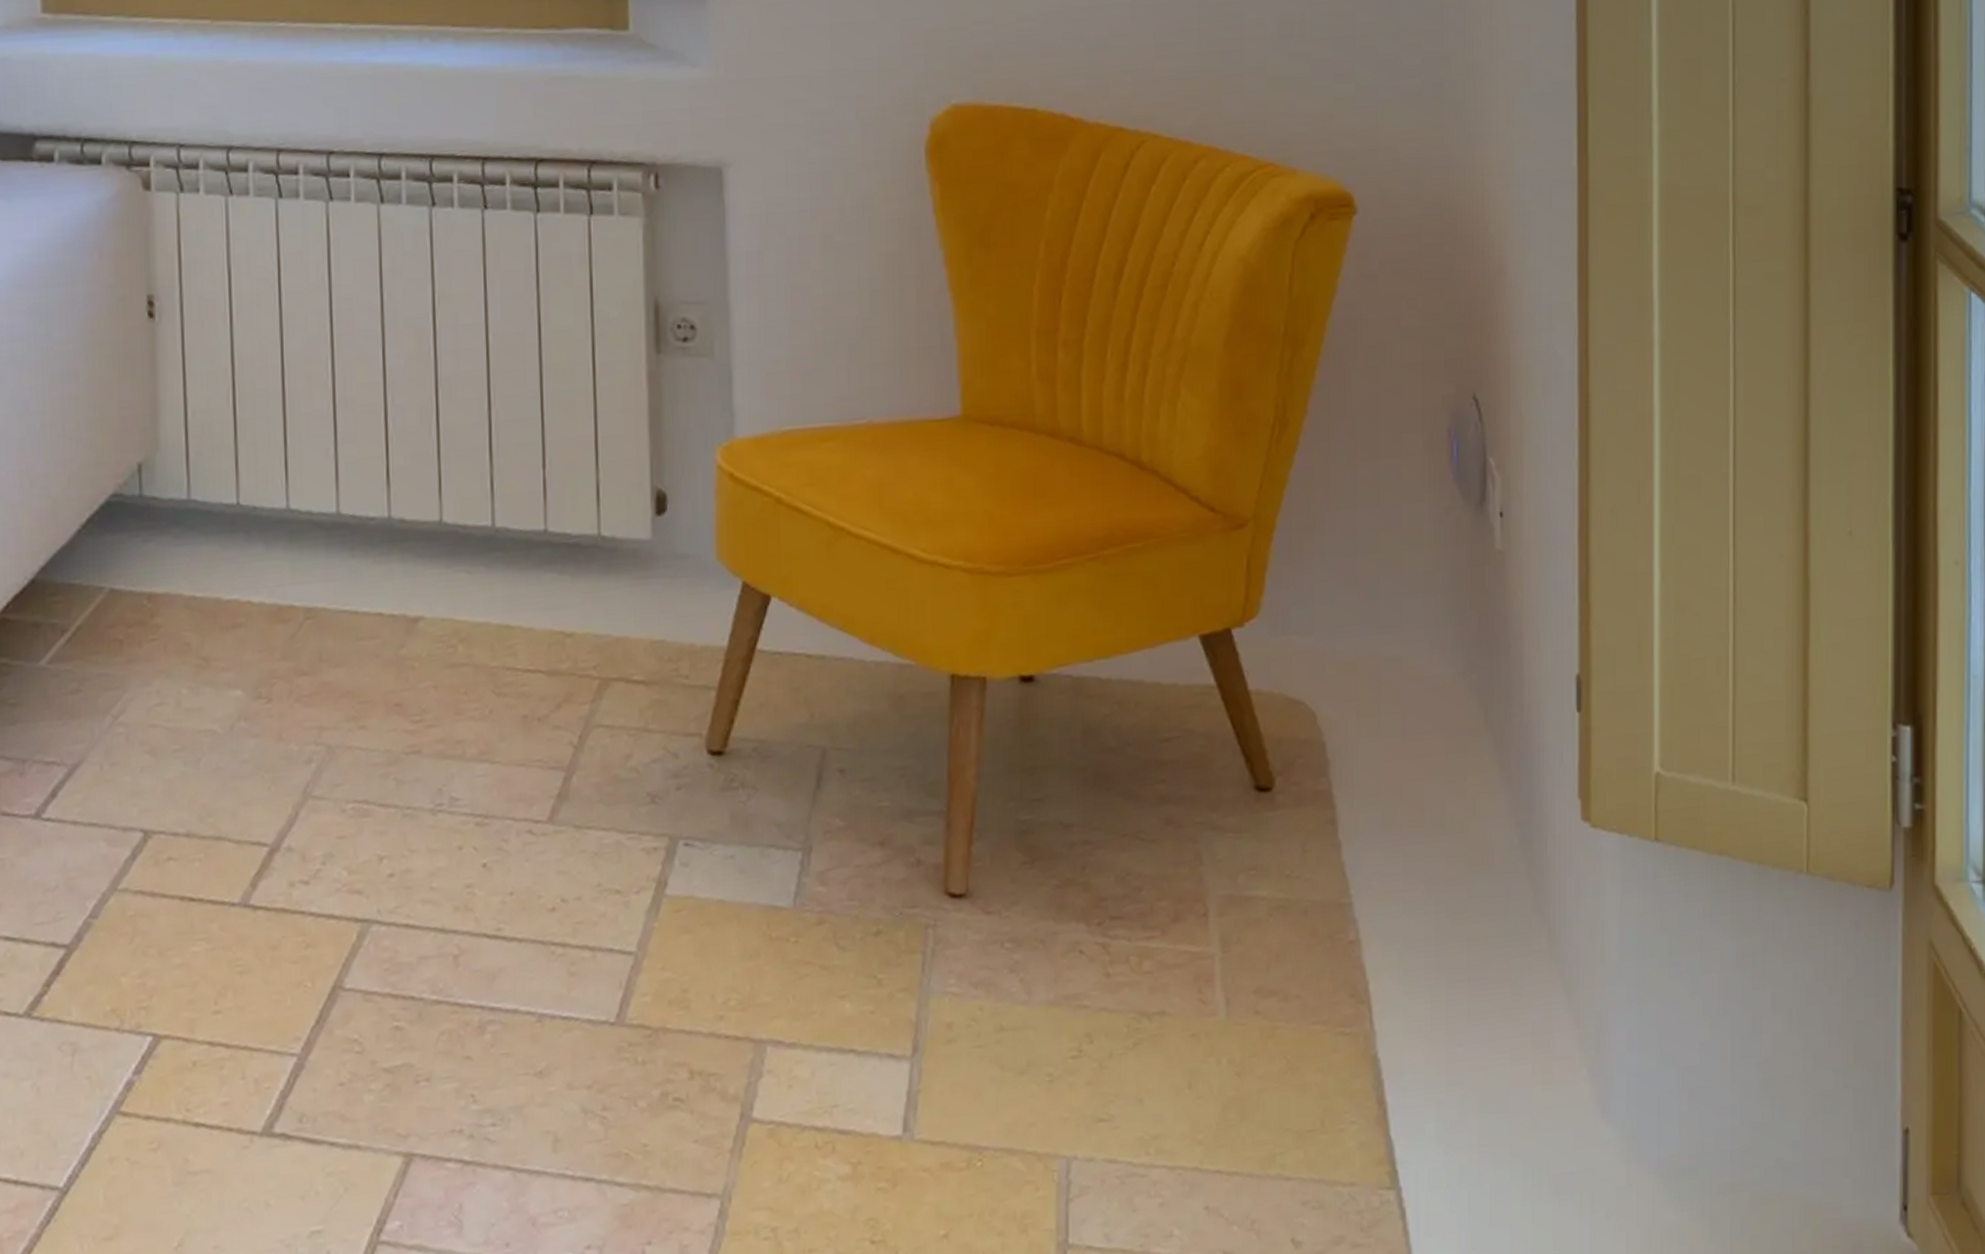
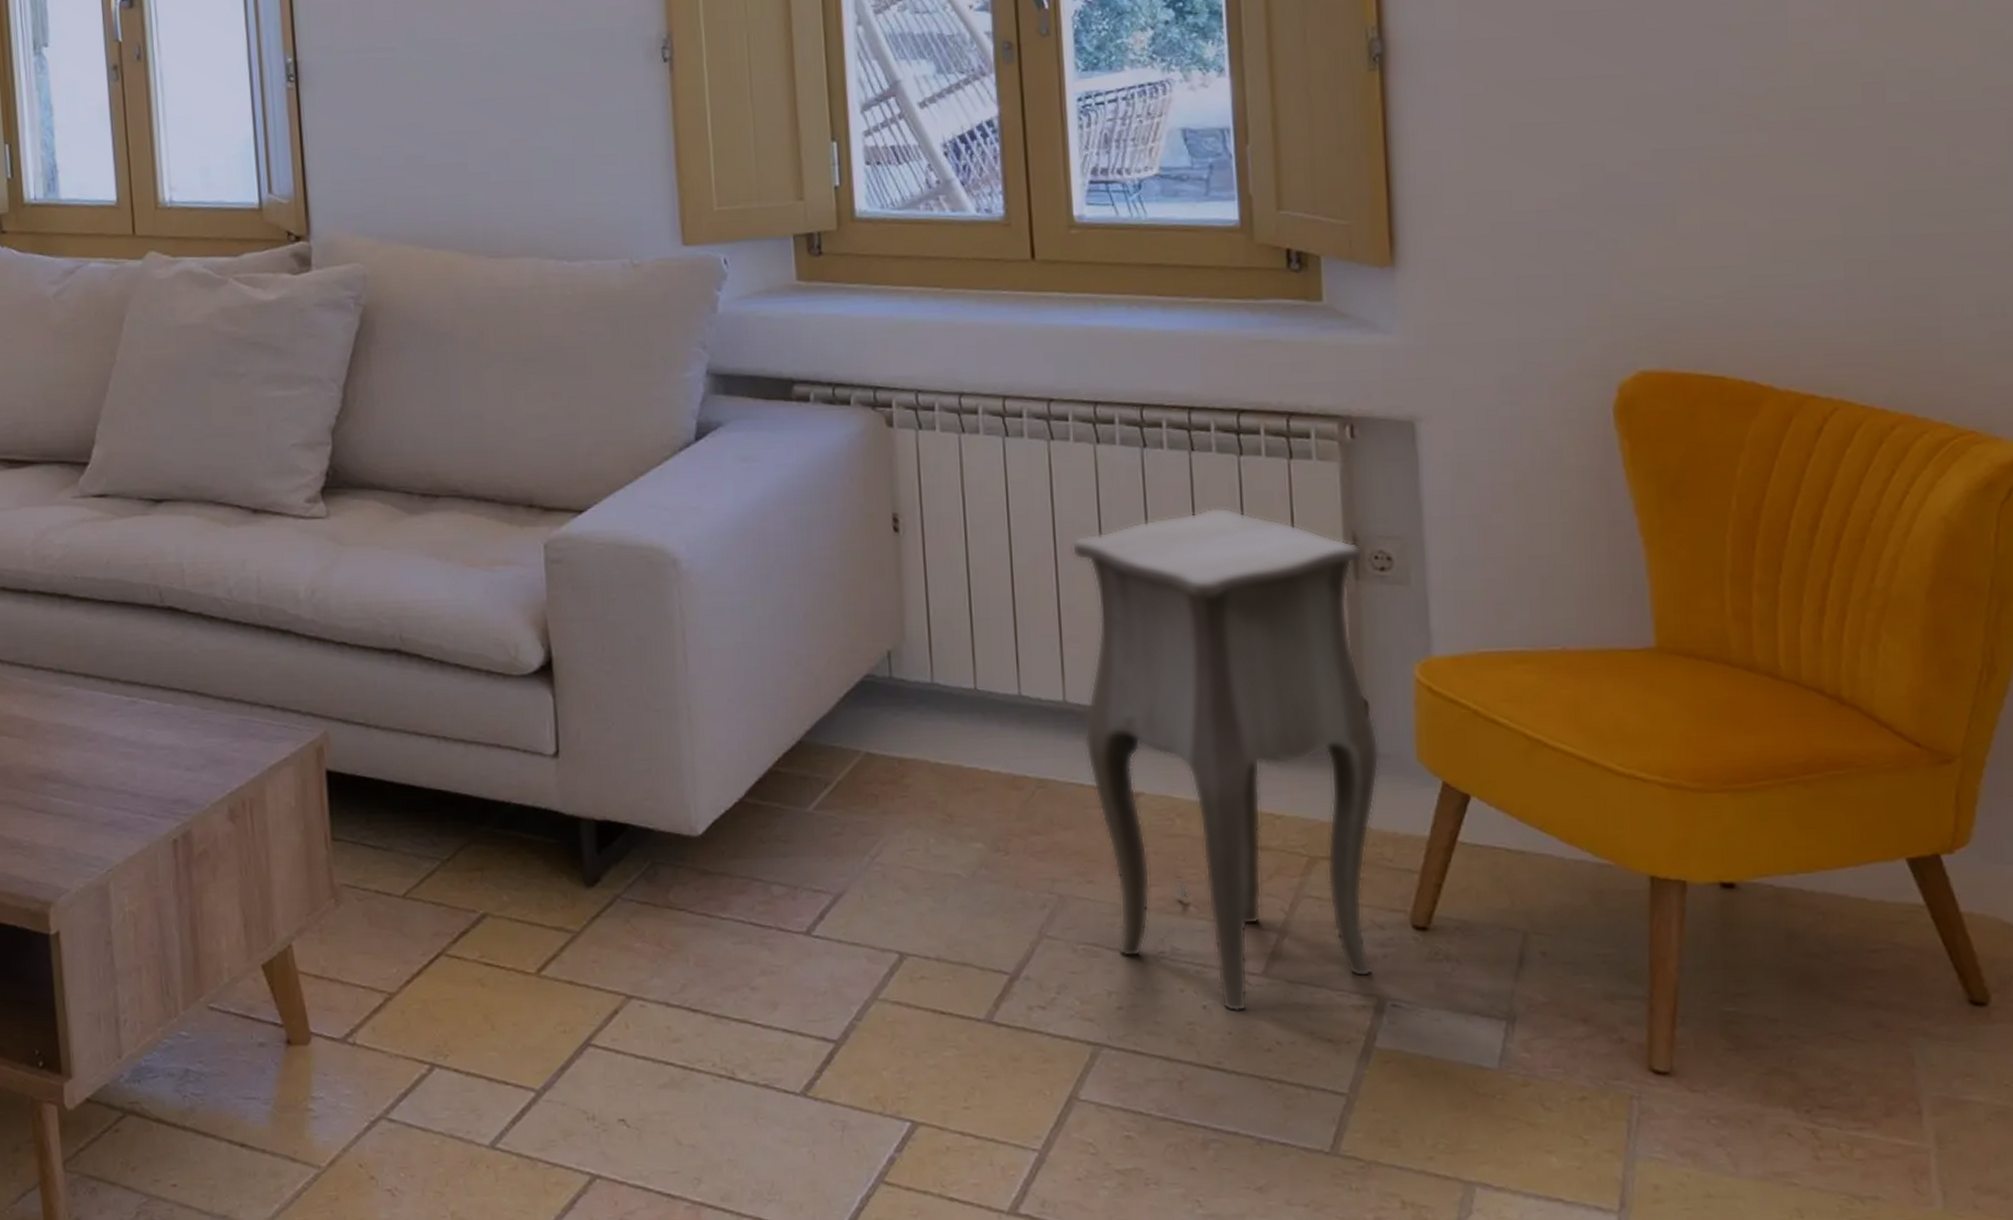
side table: none [350,274,677,868] -> present [1071,507,1380,1012]

